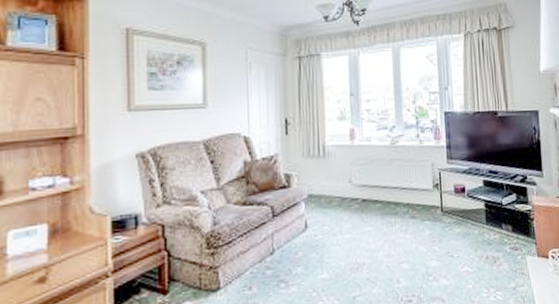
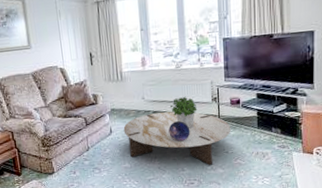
coffee table: none [323,200,456,275] -> present [123,111,231,165]
decorative sphere: none [381,213,408,242] -> present [168,121,190,142]
potted plant: none [384,180,416,223] -> present [170,96,198,128]

